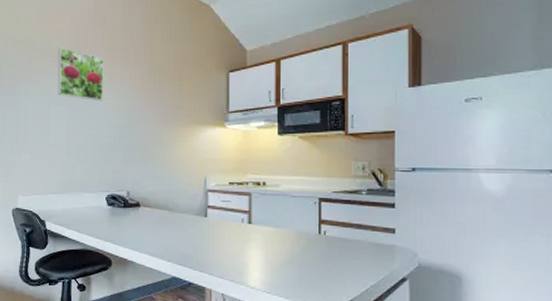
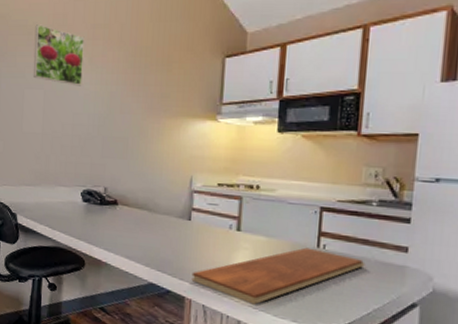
chopping board: none [210,234,361,290] -> present [191,247,365,305]

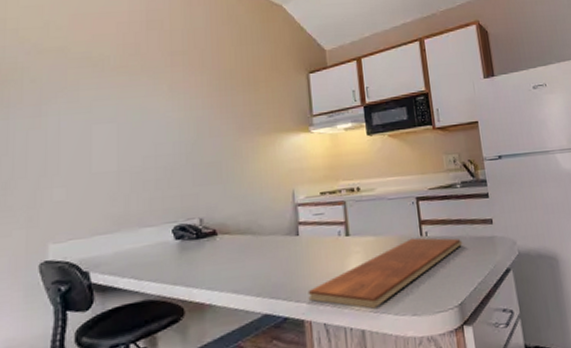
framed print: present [33,24,85,86] -> none [101,55,163,115]

